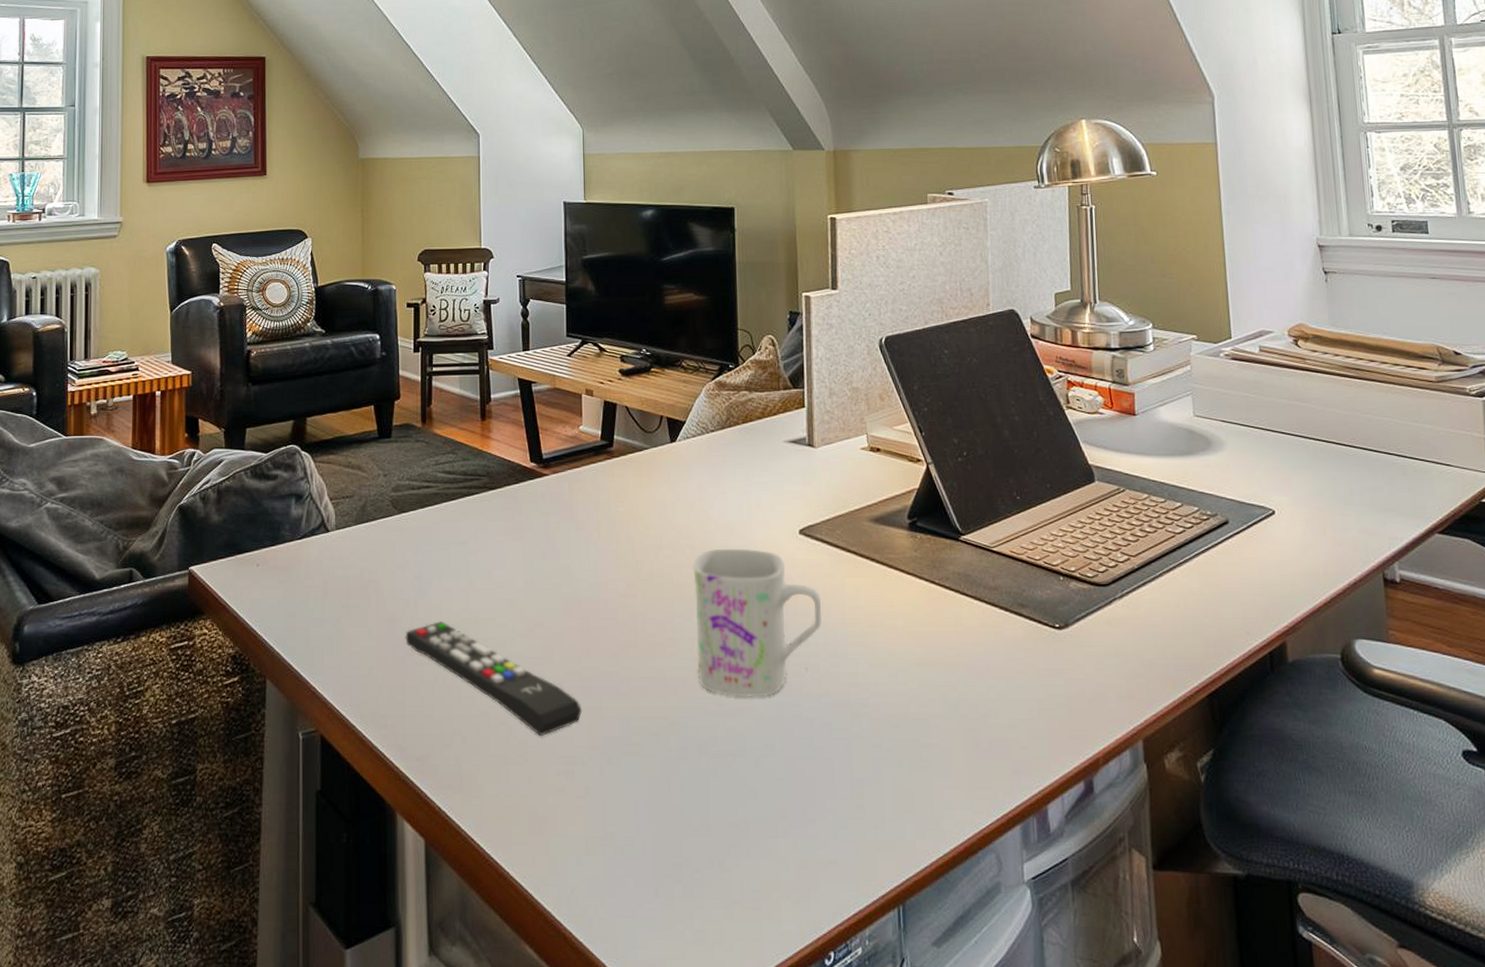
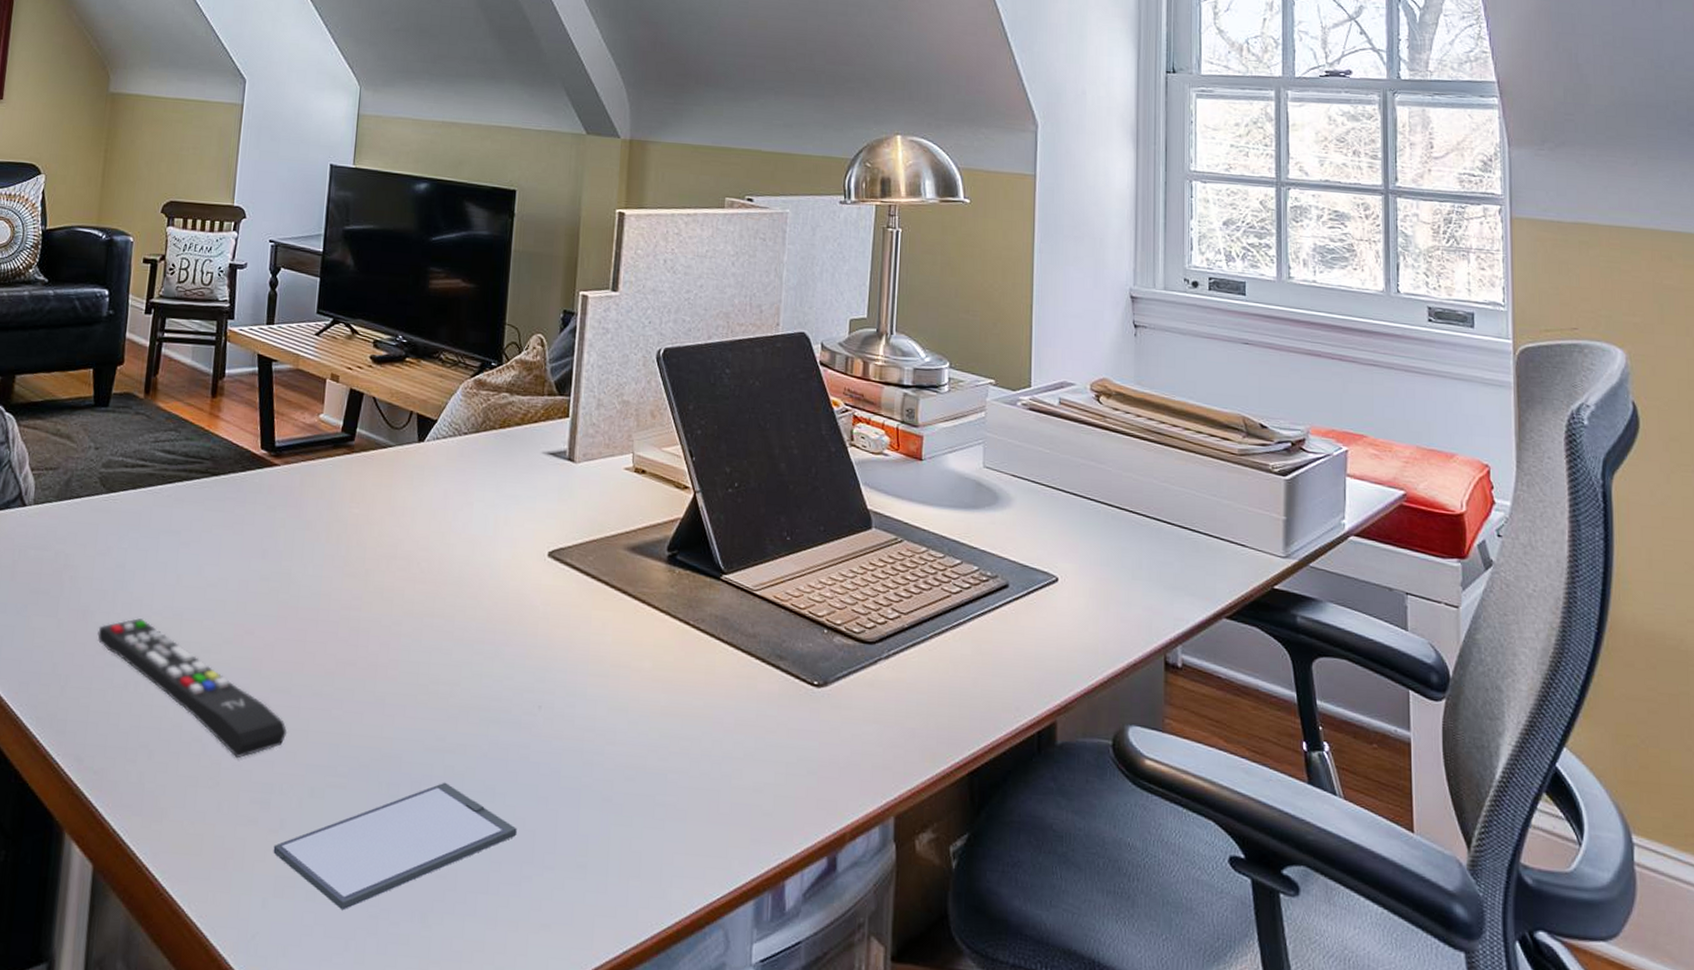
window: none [581,742,798,862] -> present [273,782,517,911]
mug: present [693,548,823,697] -> none [419,564,564,734]

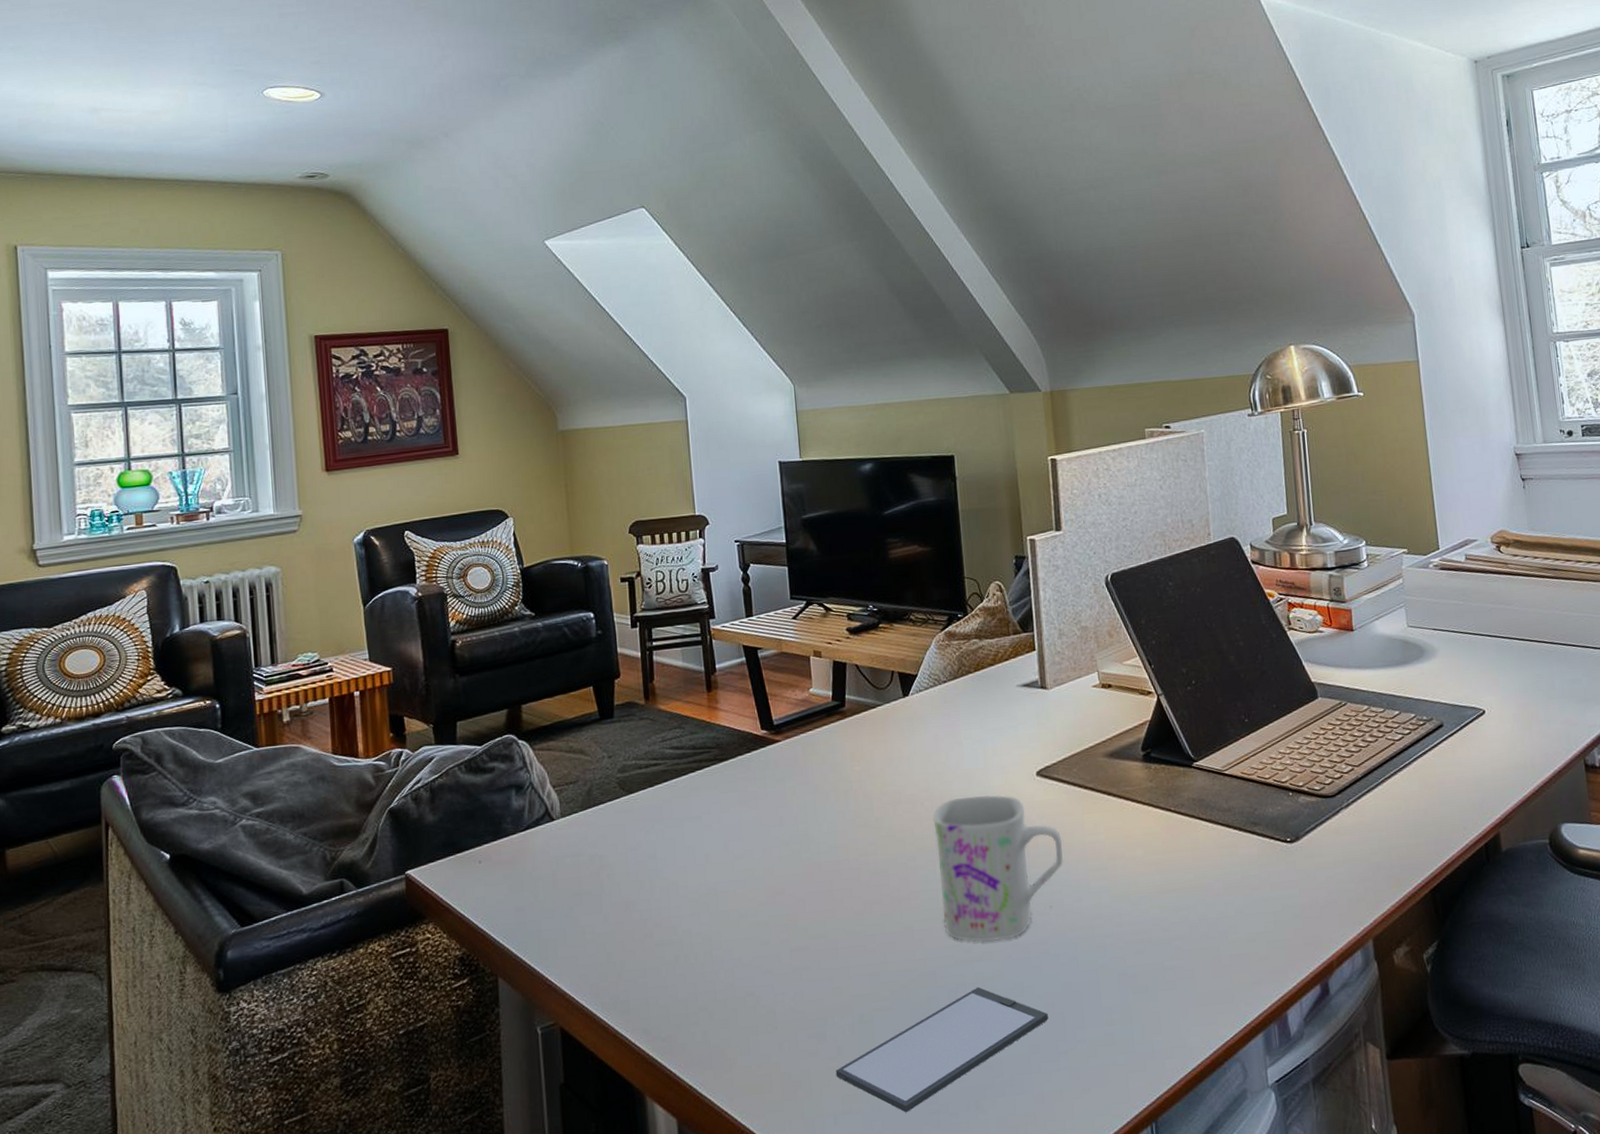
remote control: present [97,618,288,759] -> none [642,899,831,1003]
mug: none [419,564,564,734] -> present [933,795,1064,942]

